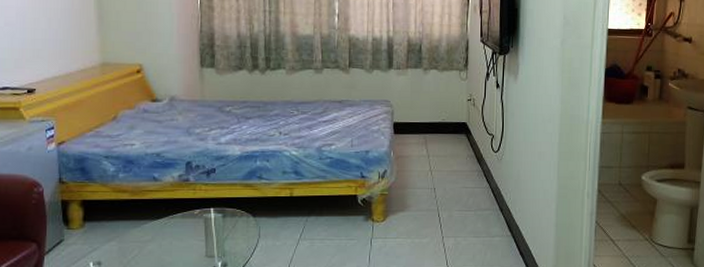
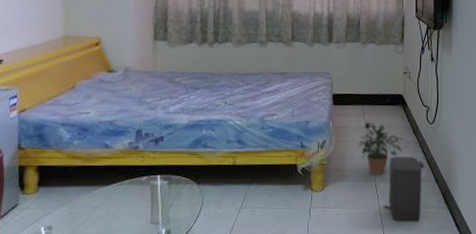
potted plant: none [420,150,468,205] -> present [358,121,404,175]
pedal bin: none [445,186,489,251] -> present [382,156,425,222]

